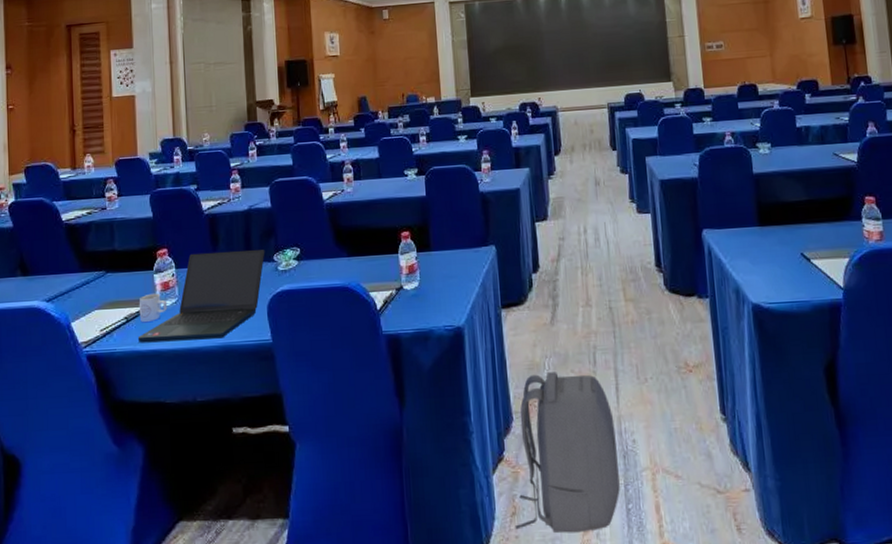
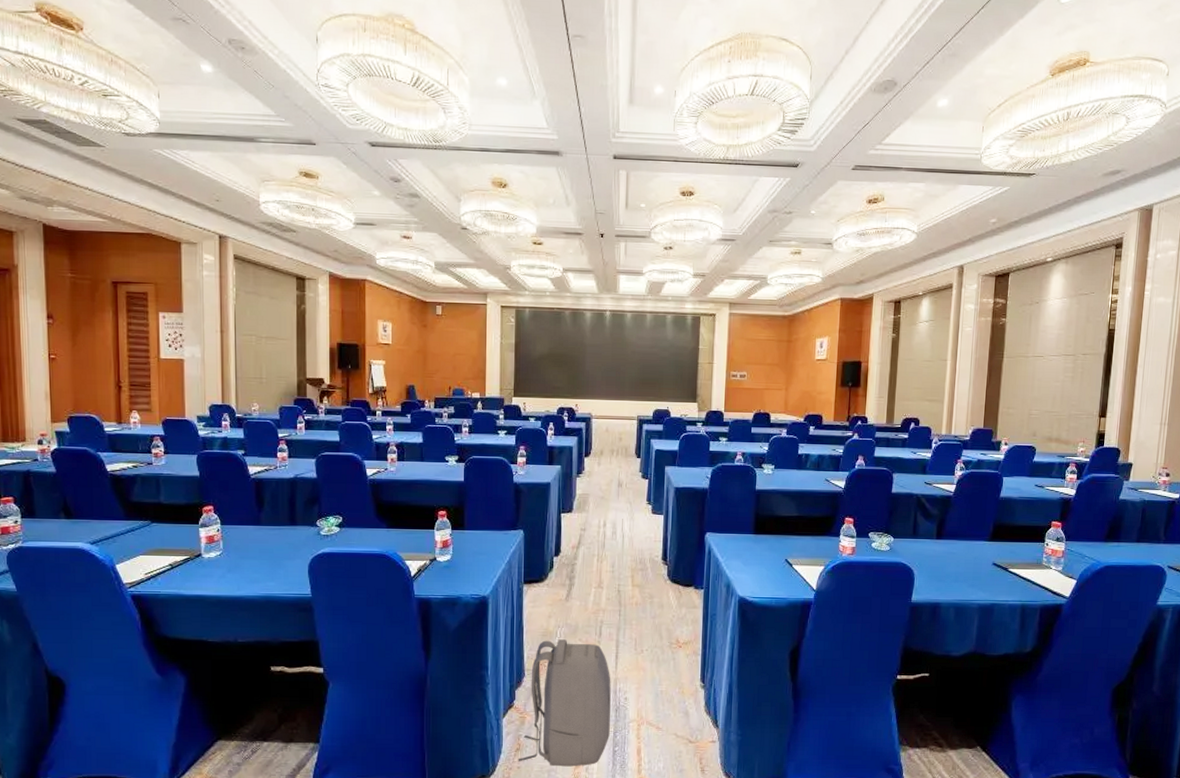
laptop: present [137,250,265,342] -> none [182,512,309,590]
mug: present [139,293,168,323] -> none [183,545,212,571]

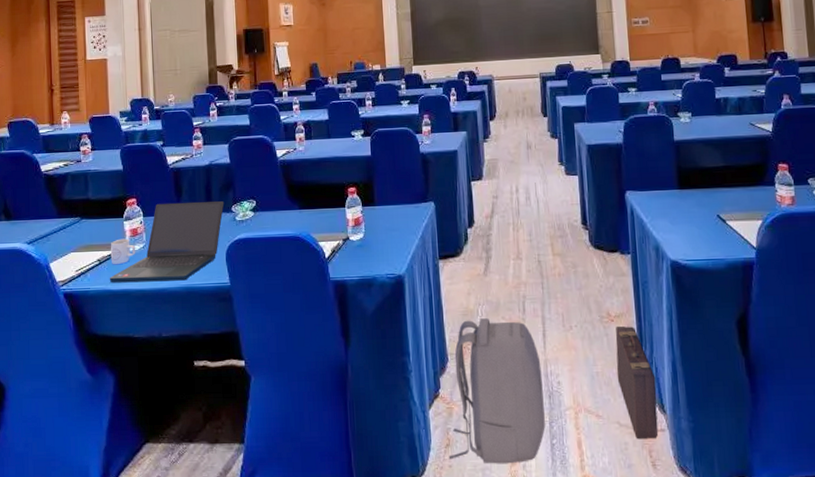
laptop: none [182,512,309,590] -> present [109,201,224,283]
mug: none [183,545,212,571] -> present [110,238,136,265]
briefcase: none [679,651,713,749] -> present [615,325,658,440]

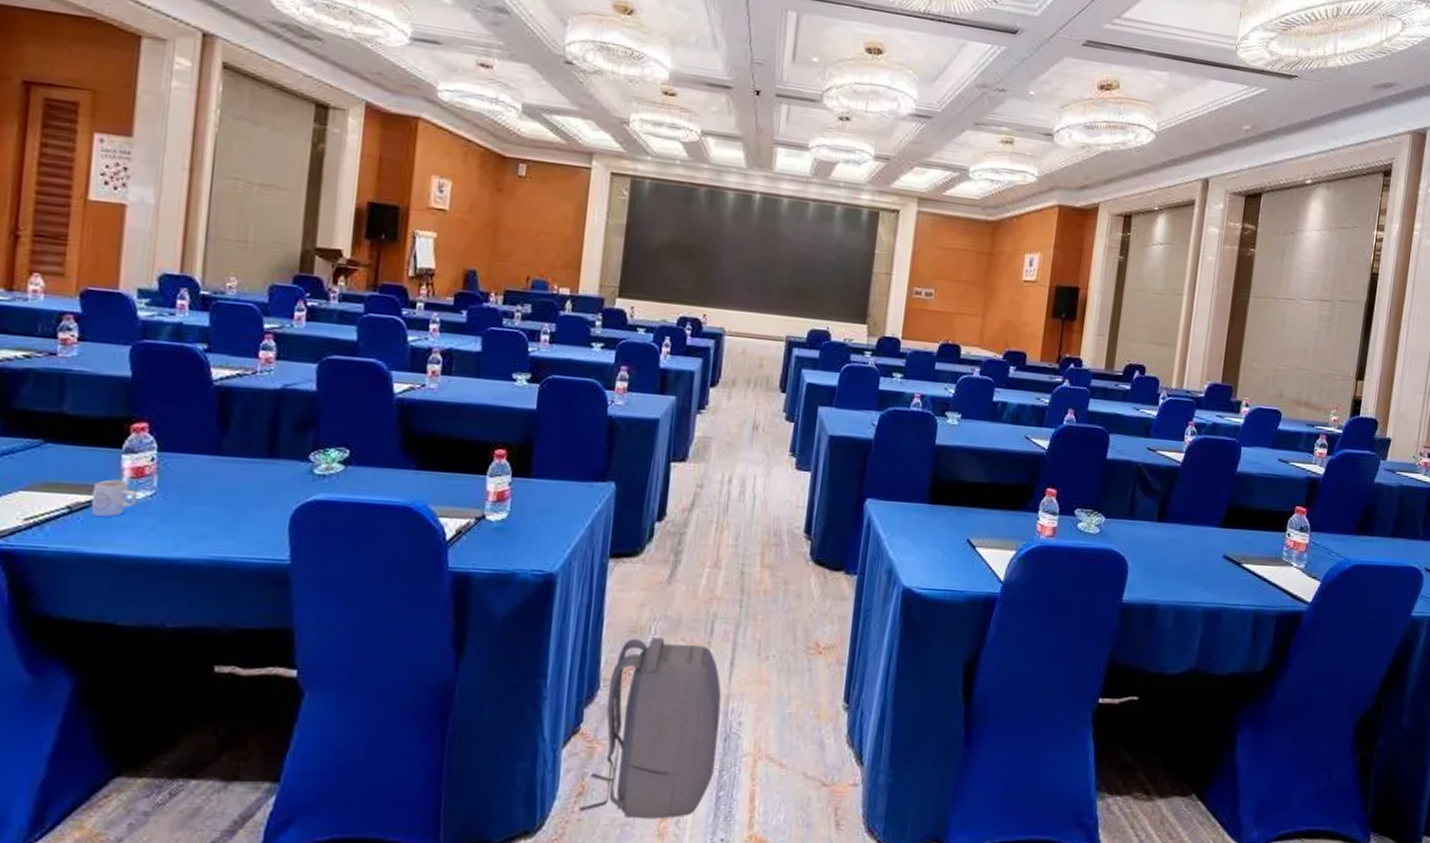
laptop: present [109,201,224,283] -> none [83,434,299,551]
briefcase: present [615,325,658,440] -> none [813,659,859,795]

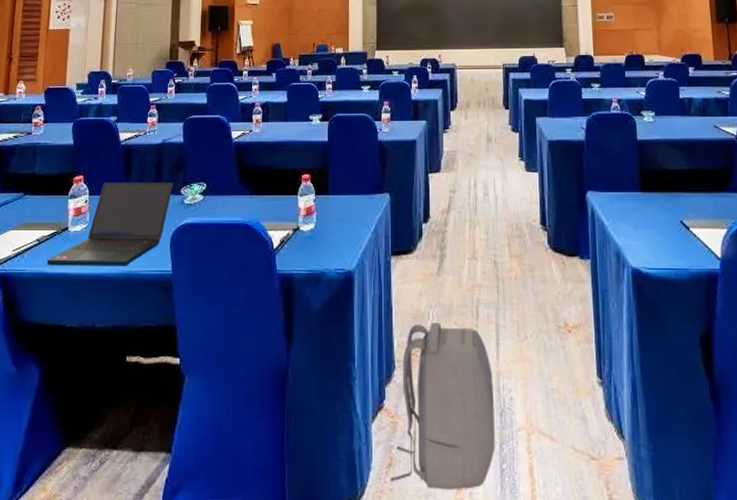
laptop: none [83,434,299,551] -> present [46,181,174,266]
mug: present [90,479,139,518] -> none [50,218,78,246]

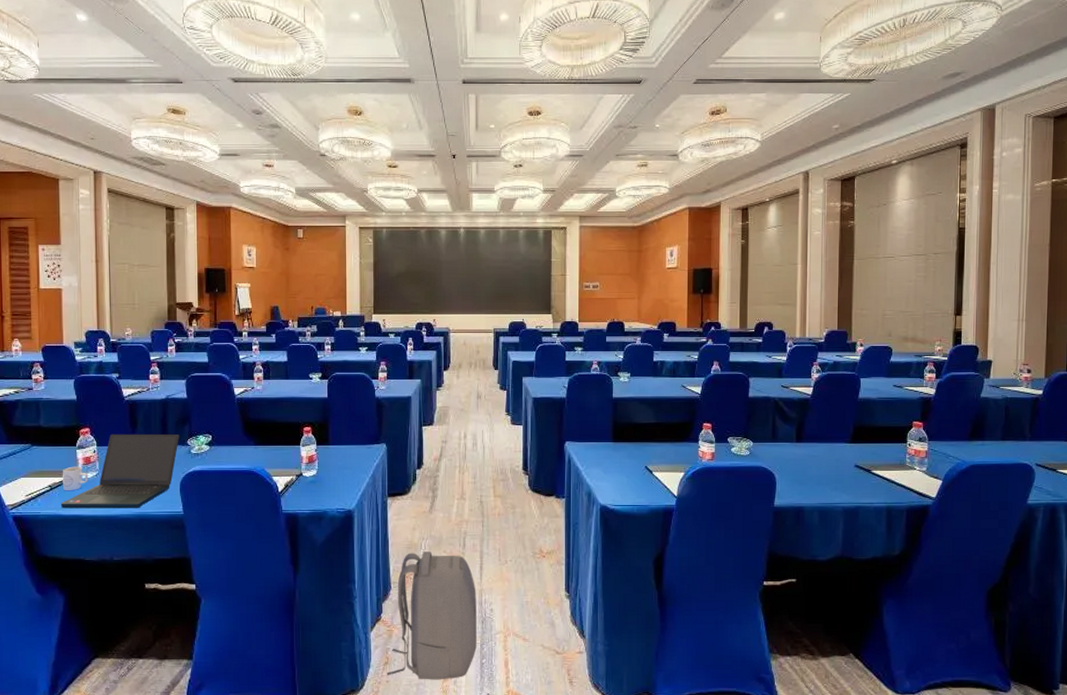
mug: none [50,218,78,246] -> present [62,466,89,491]

